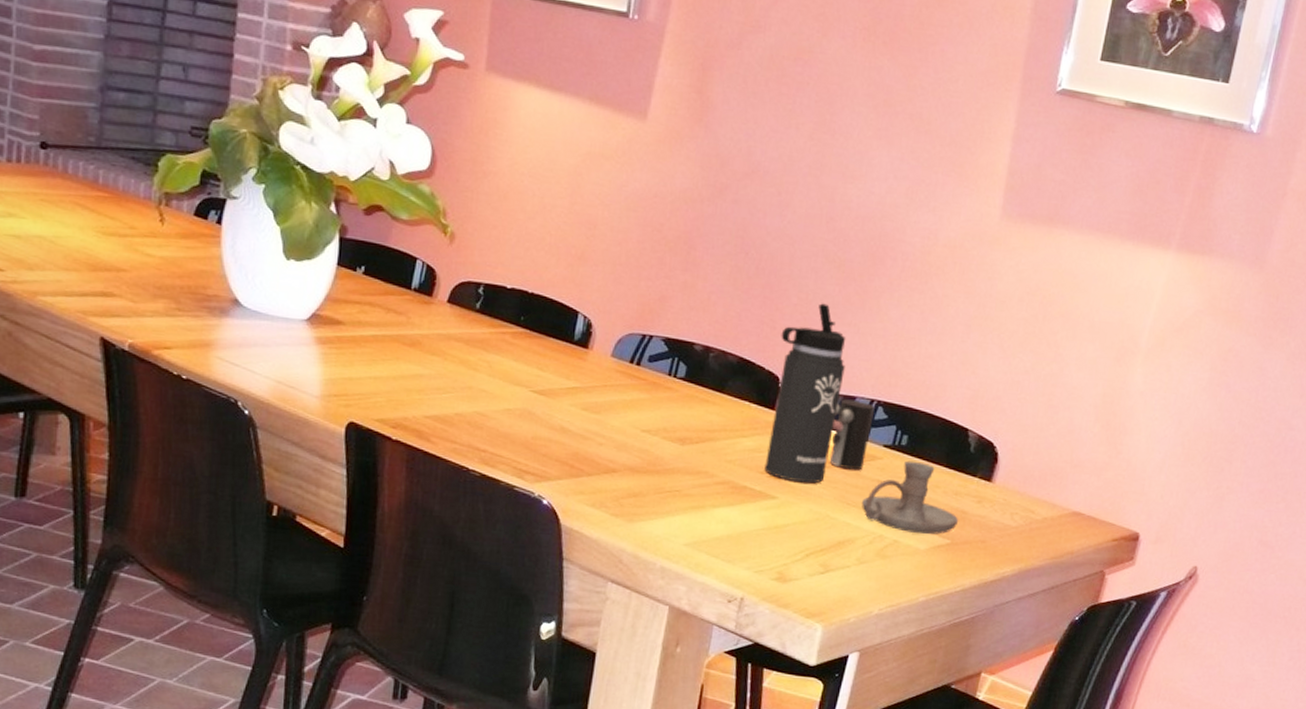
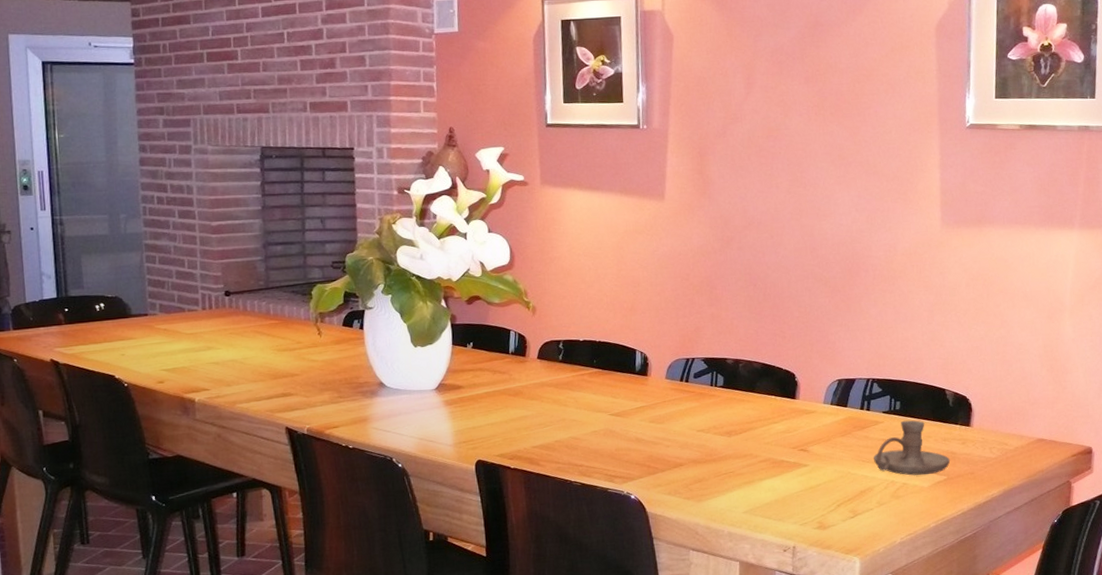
thermos bottle: present [764,303,846,484] -> none [790,312,844,451]
cup: present [830,399,876,470] -> none [841,381,872,435]

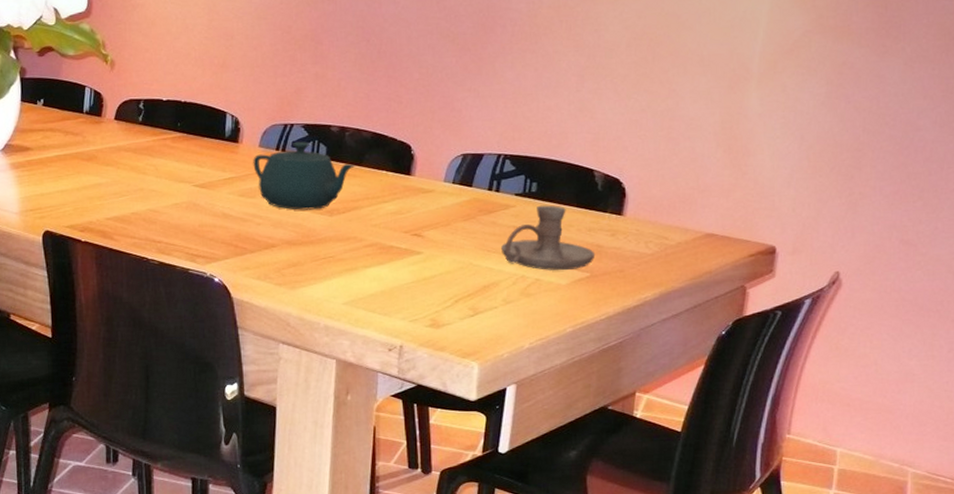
teapot: none [661,372,749,433] -> present [253,141,356,210]

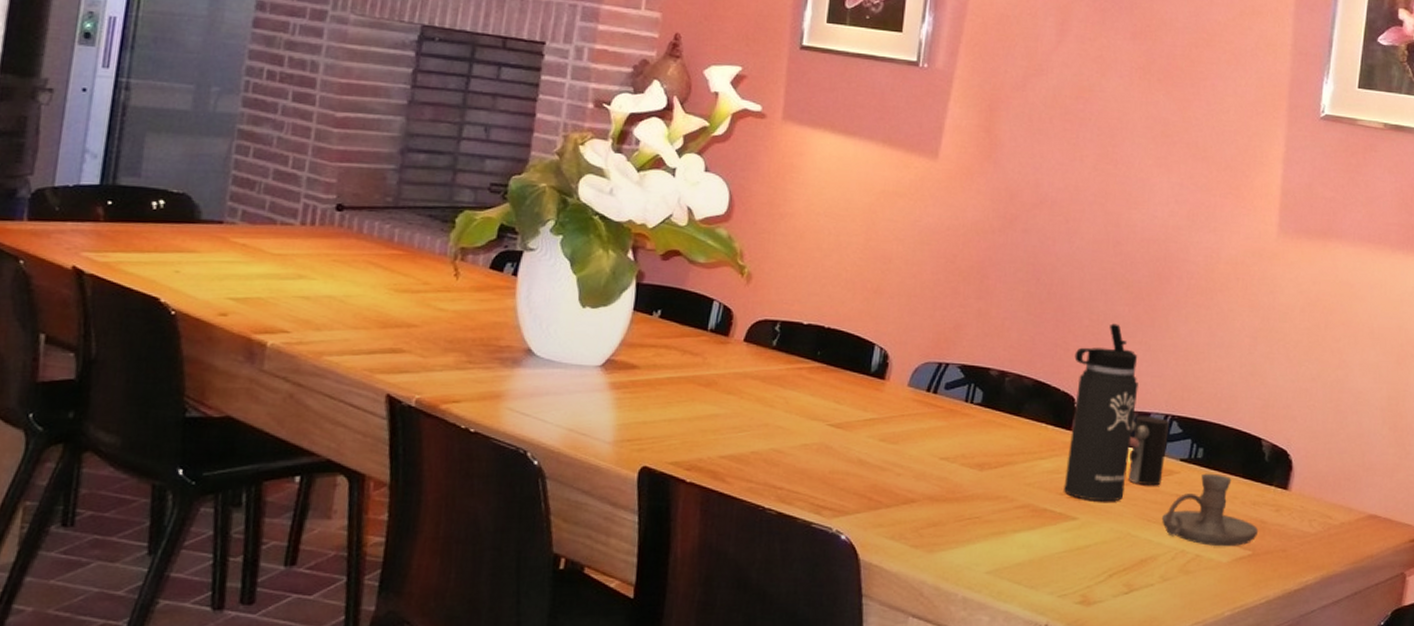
teapot: present [253,141,356,210] -> none [899,383,1014,462]
thermos bottle: none [407,74,470,237] -> present [1064,323,1138,502]
cup: none [465,157,503,220] -> present [1129,416,1170,486]

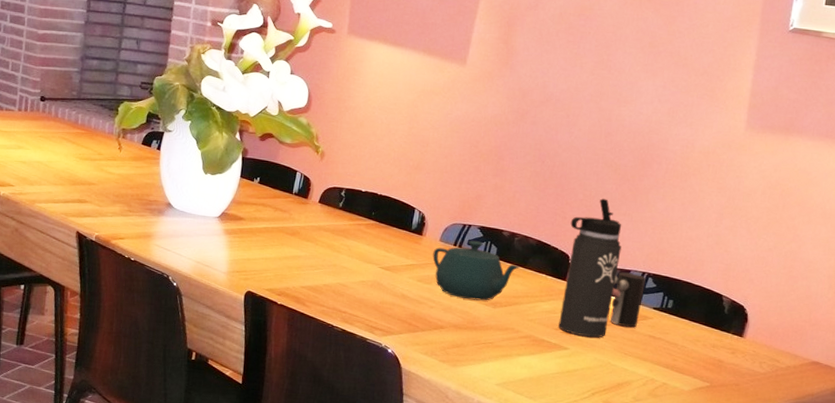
teapot: none [899,383,1014,462] -> present [432,240,520,301]
candle holder: present [1162,473,1259,547] -> none [636,320,717,379]

